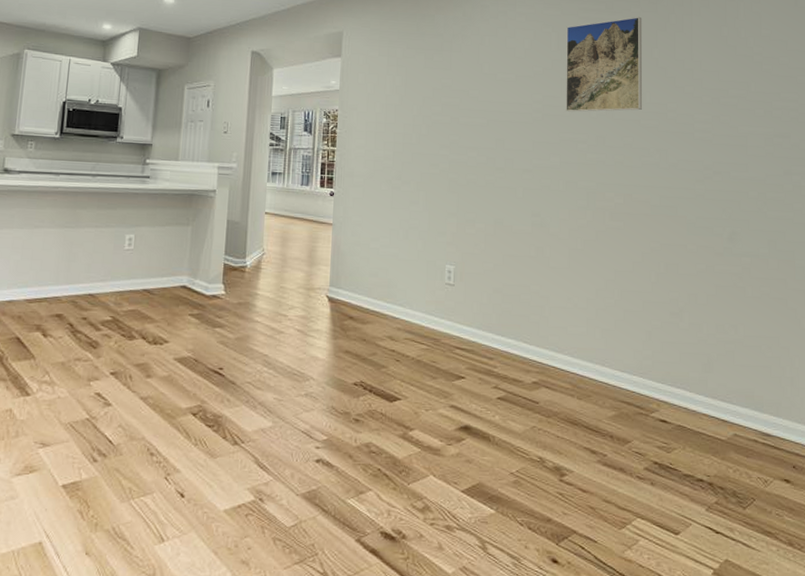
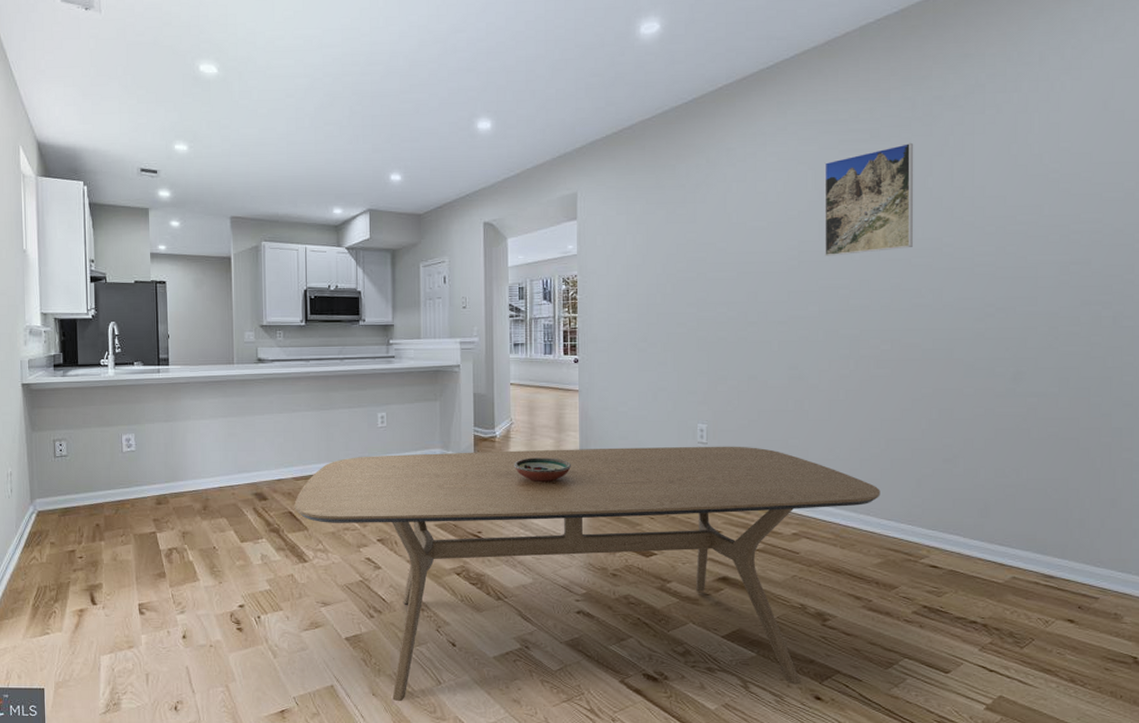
dining table: none [23,280,614,563] -> present [294,446,880,702]
decorative bowl: none [262,290,321,318] -> present [514,457,572,483]

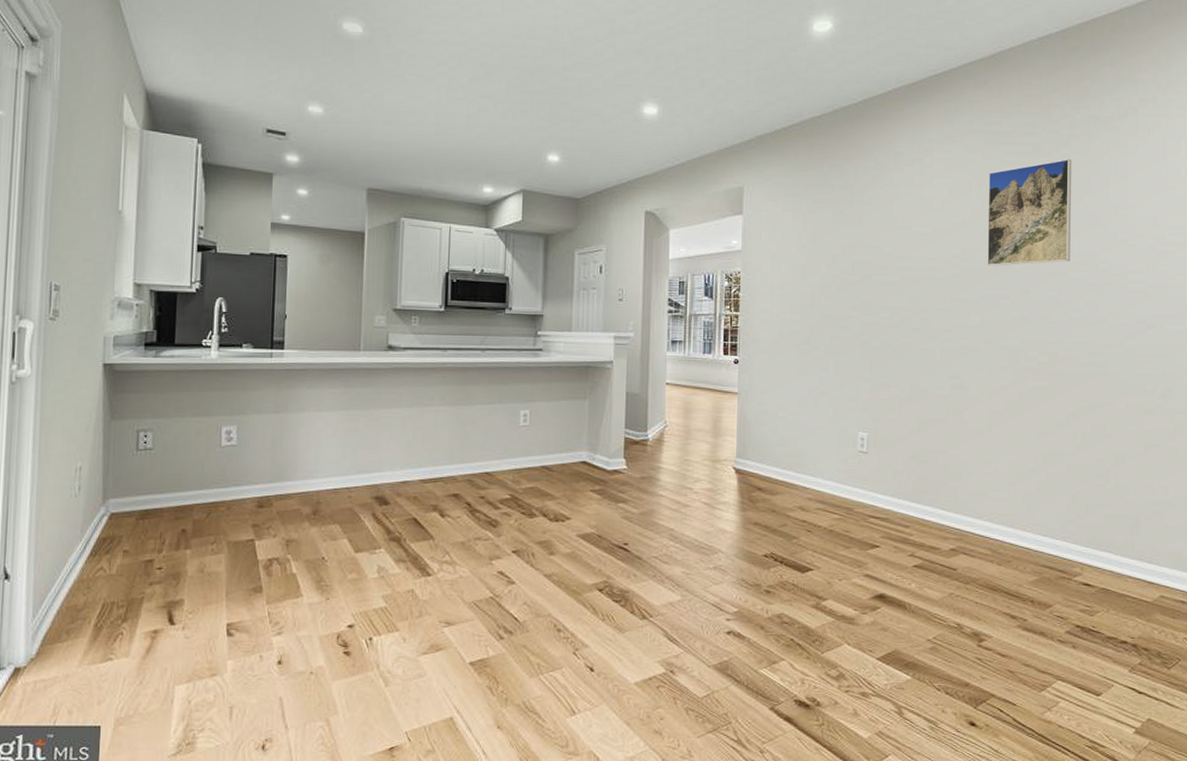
dining table: present [294,446,880,702] -> none [419,455,1037,735]
decorative bowl: present [514,457,572,483] -> none [666,463,728,491]

